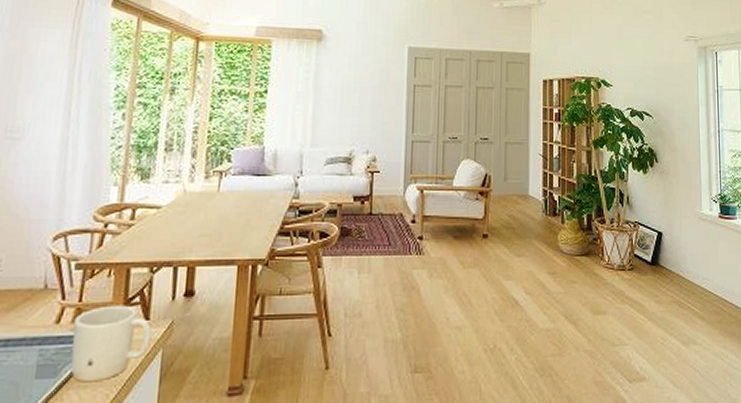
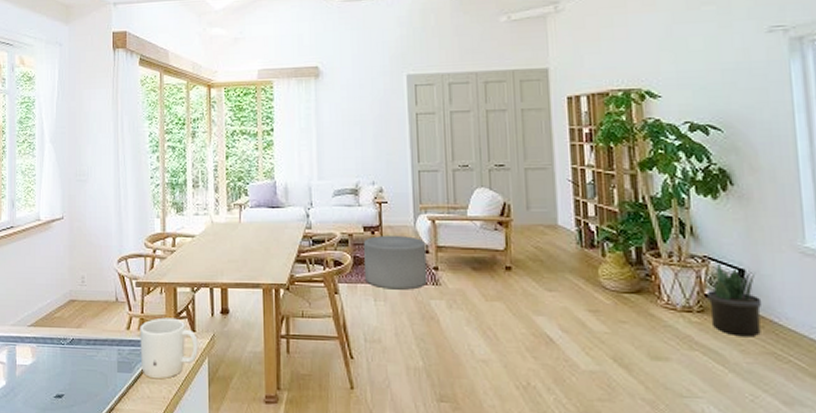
pouf: none [351,206,413,261] -> present [364,236,428,290]
planter: none [636,227,673,290] -> present [707,263,763,337]

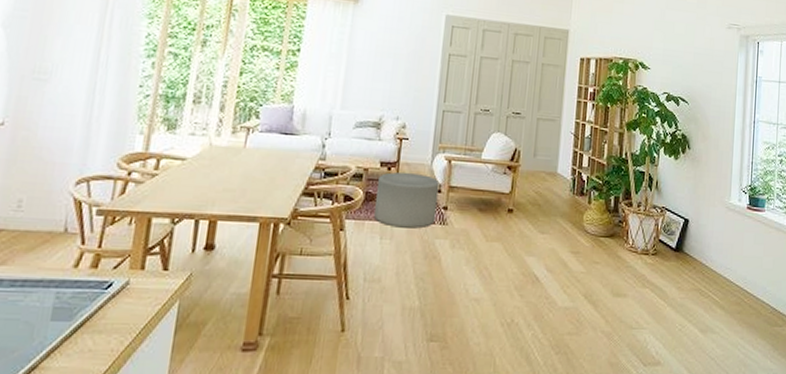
mug: present [140,317,198,380] -> none [86,253,170,328]
planter: present [707,263,763,337] -> none [660,213,697,276]

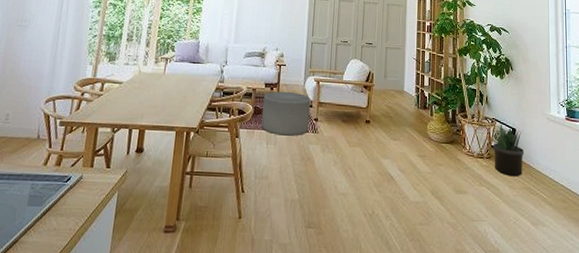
planter: none [660,213,697,276] -> present [493,123,525,177]

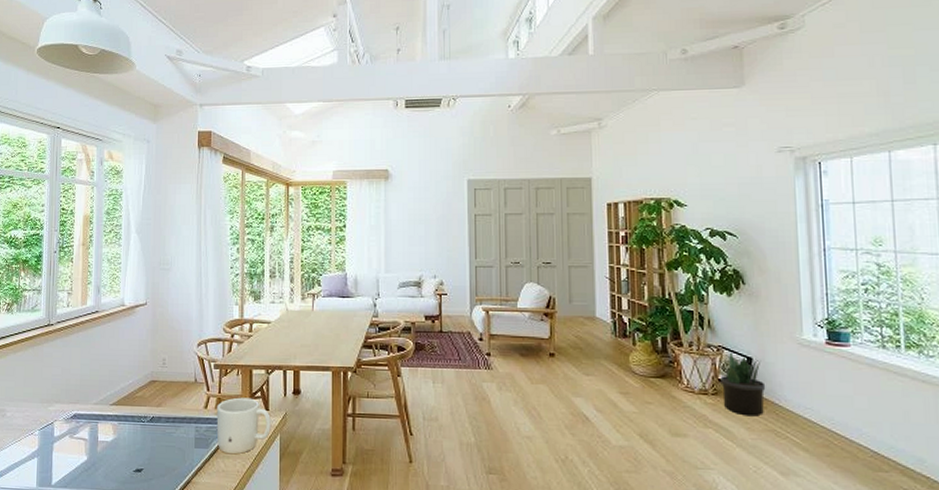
mug: none [52,154,111,212] -> present [216,397,271,455]
pouf: present [261,91,311,136] -> none [425,324,481,373]

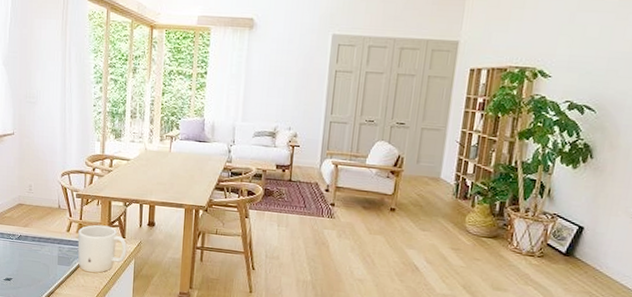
planter: present [720,352,766,417] -> none [547,220,592,280]

